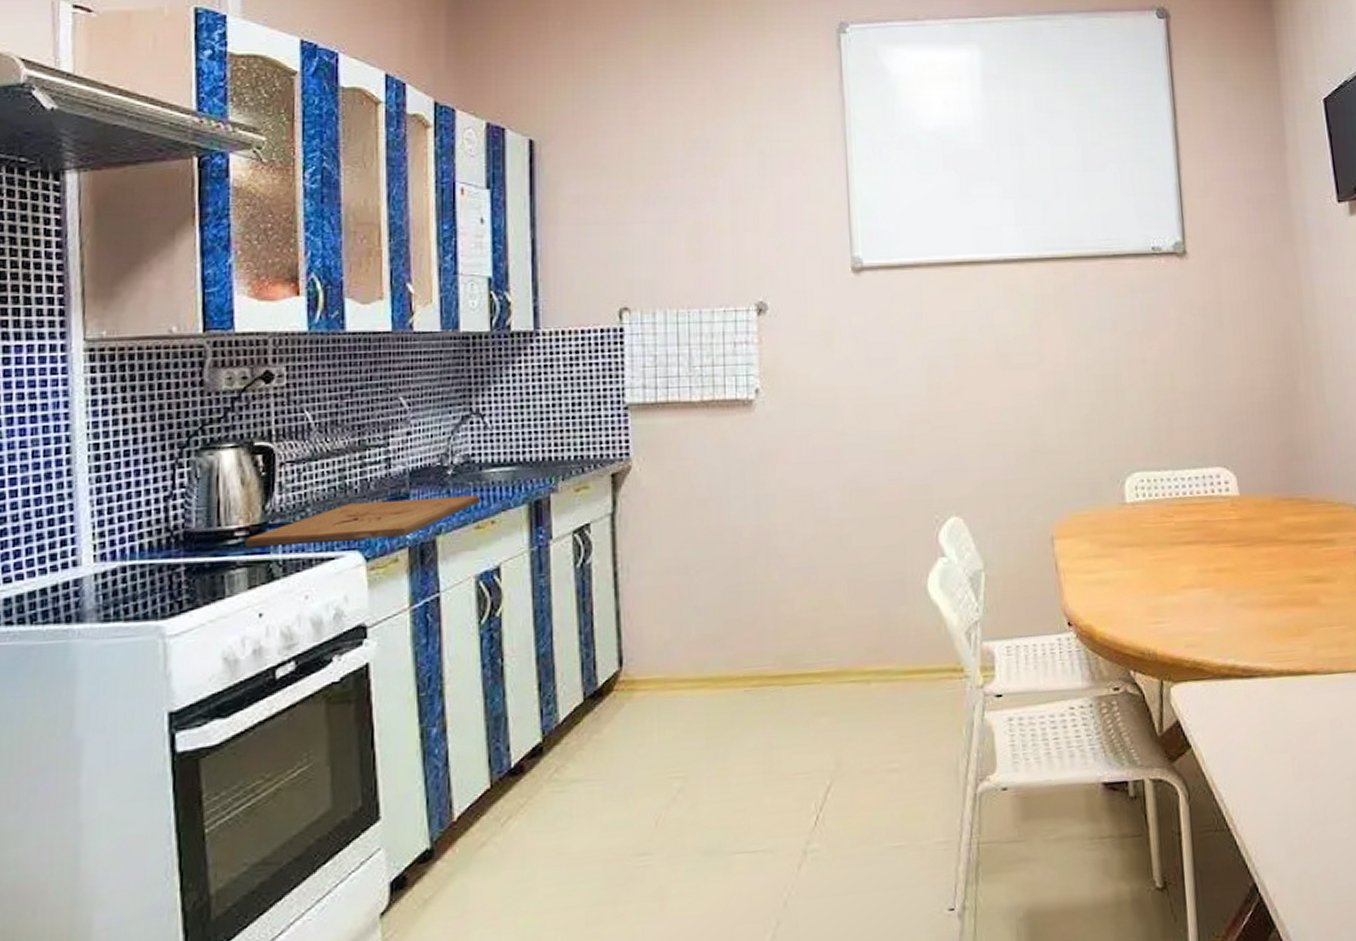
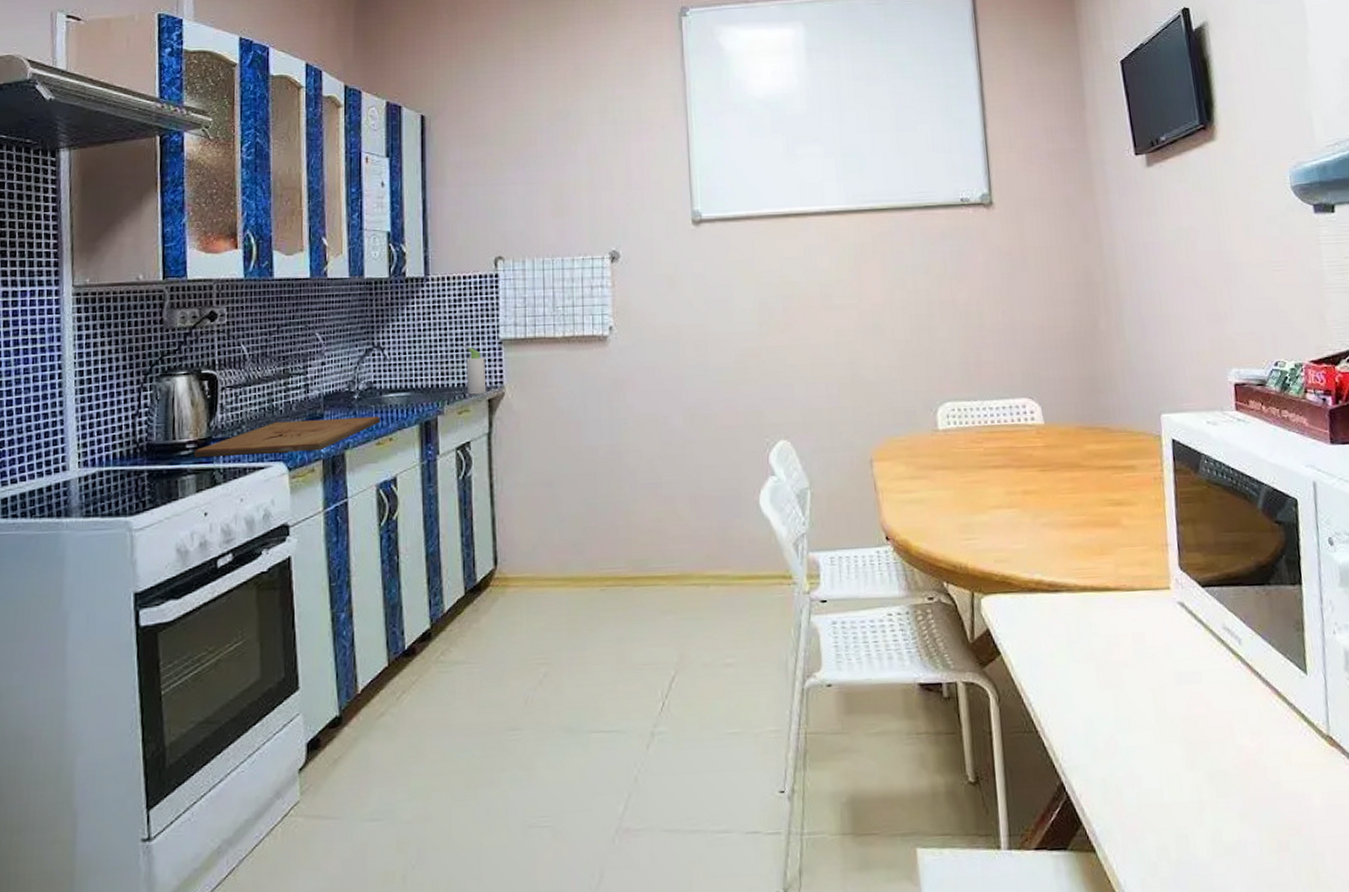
bottle: none [580,410,610,469] -> present [462,344,487,395]

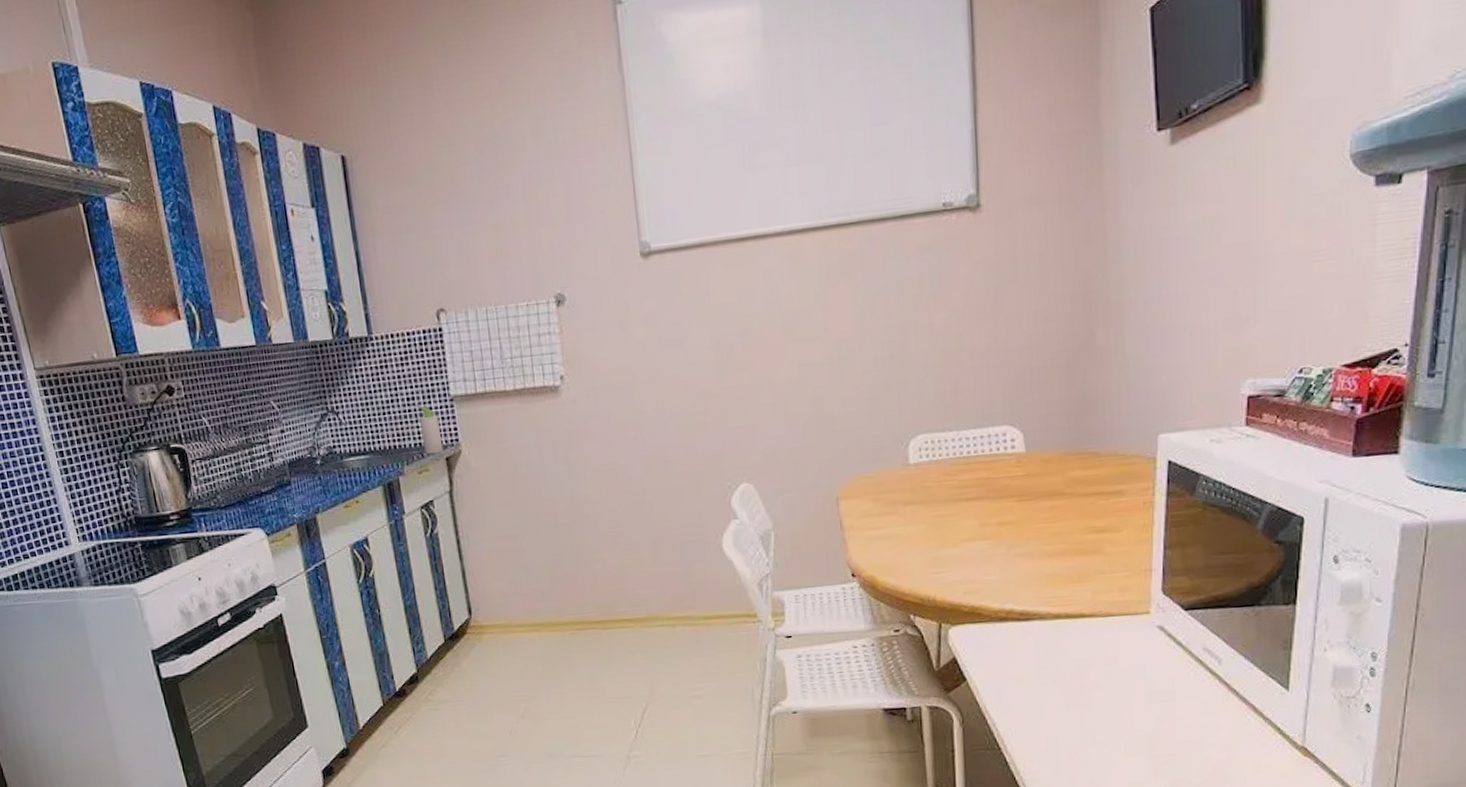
cutting board: present [194,416,381,458] -> none [178,480,346,529]

